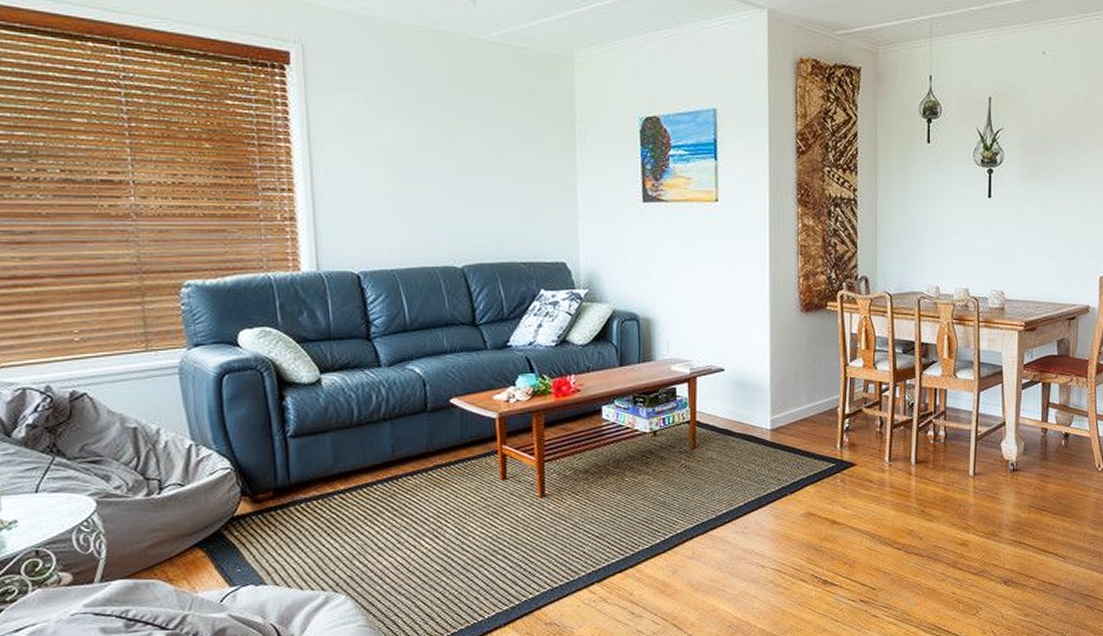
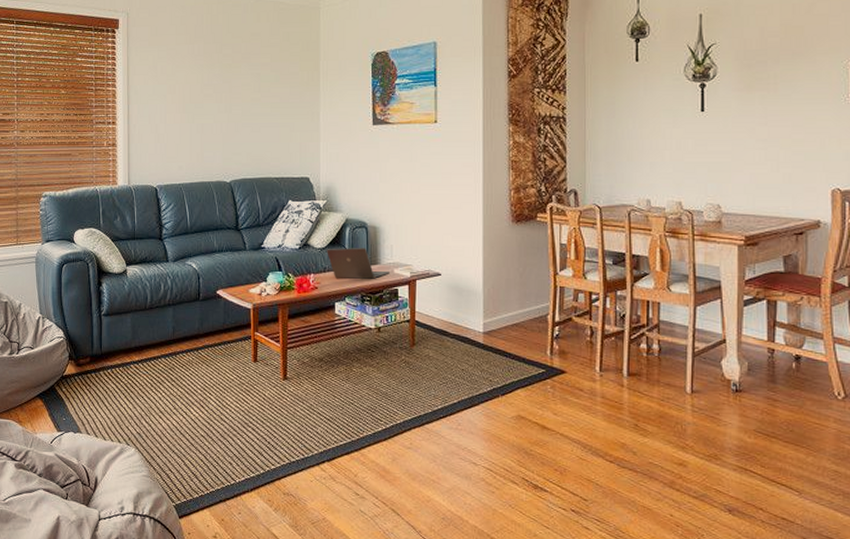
laptop: none [590,342,666,380] -> present [327,247,389,280]

